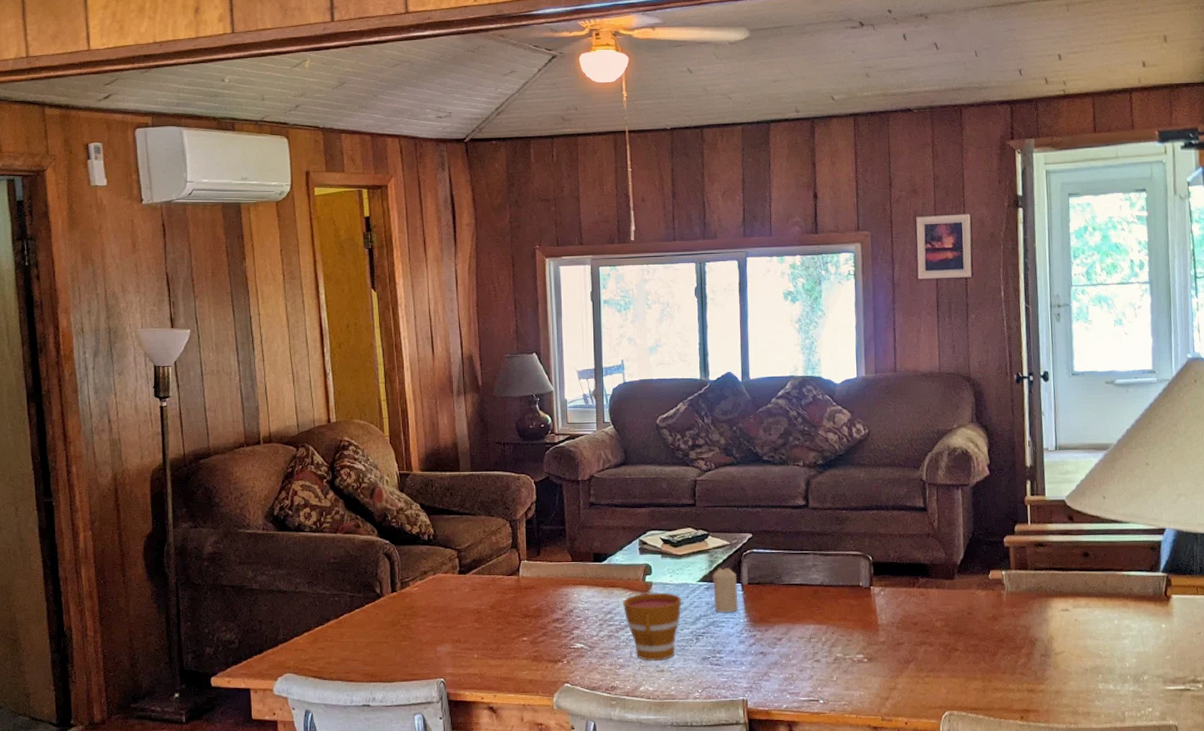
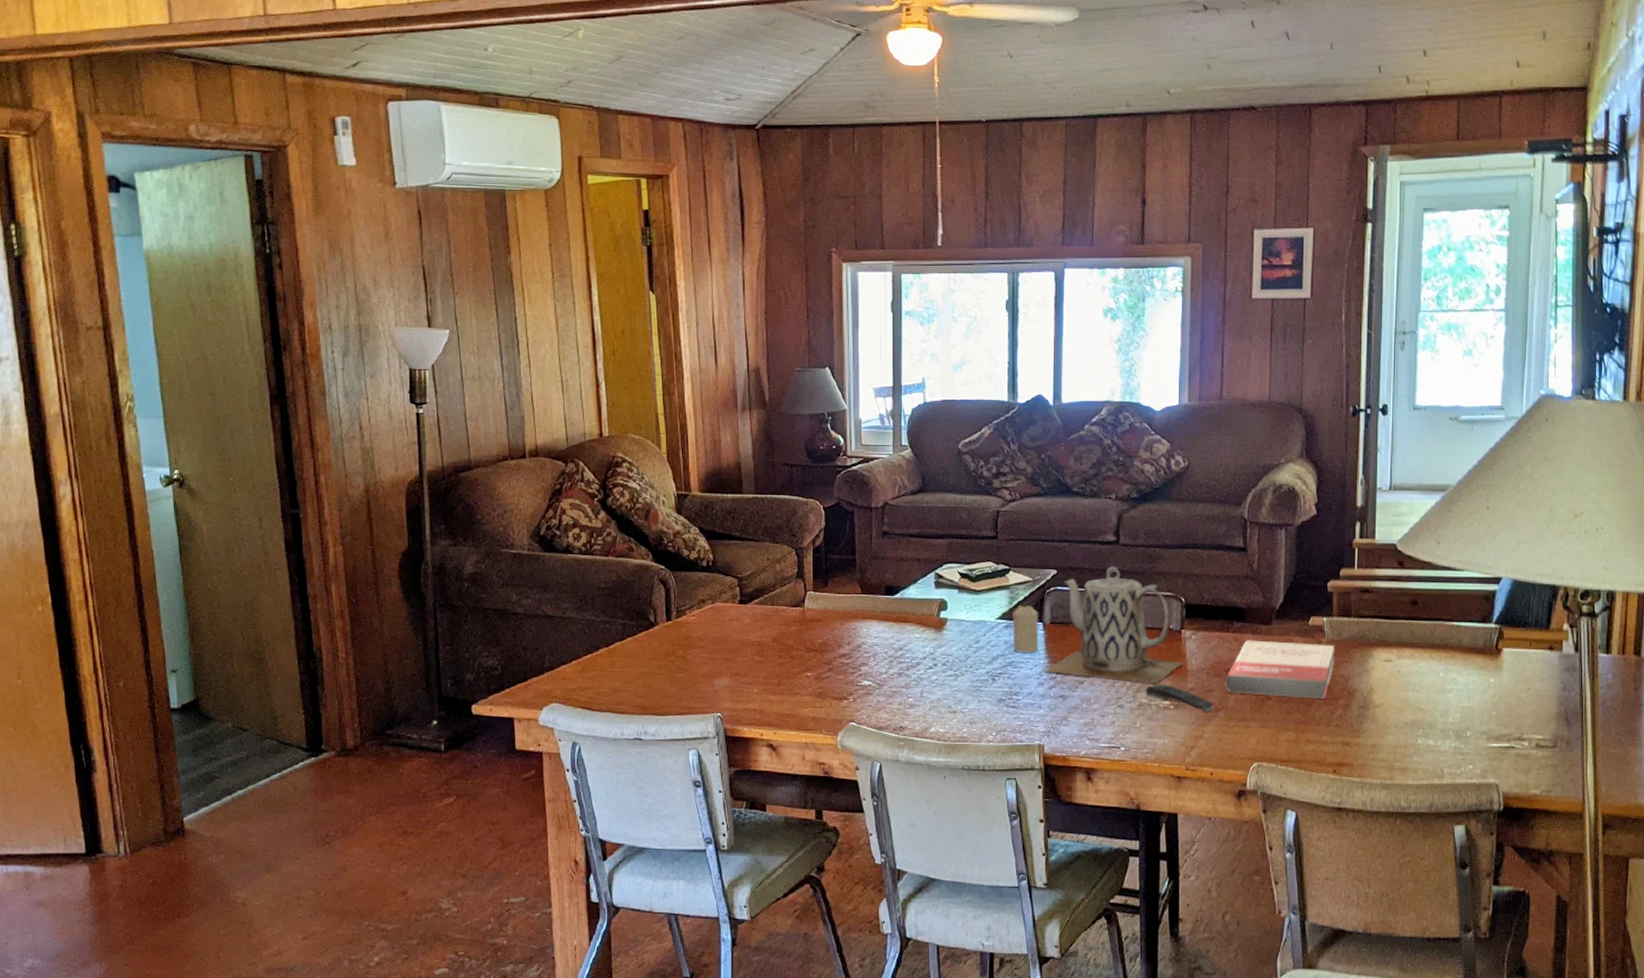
cup: present [623,592,682,661] -> none [915,629,978,701]
teapot: none [745,529,874,639] -> present [1045,566,1184,684]
remote control: none [839,639,905,664] -> present [1145,684,1214,712]
book: none [913,594,1016,649] -> present [1225,640,1335,700]

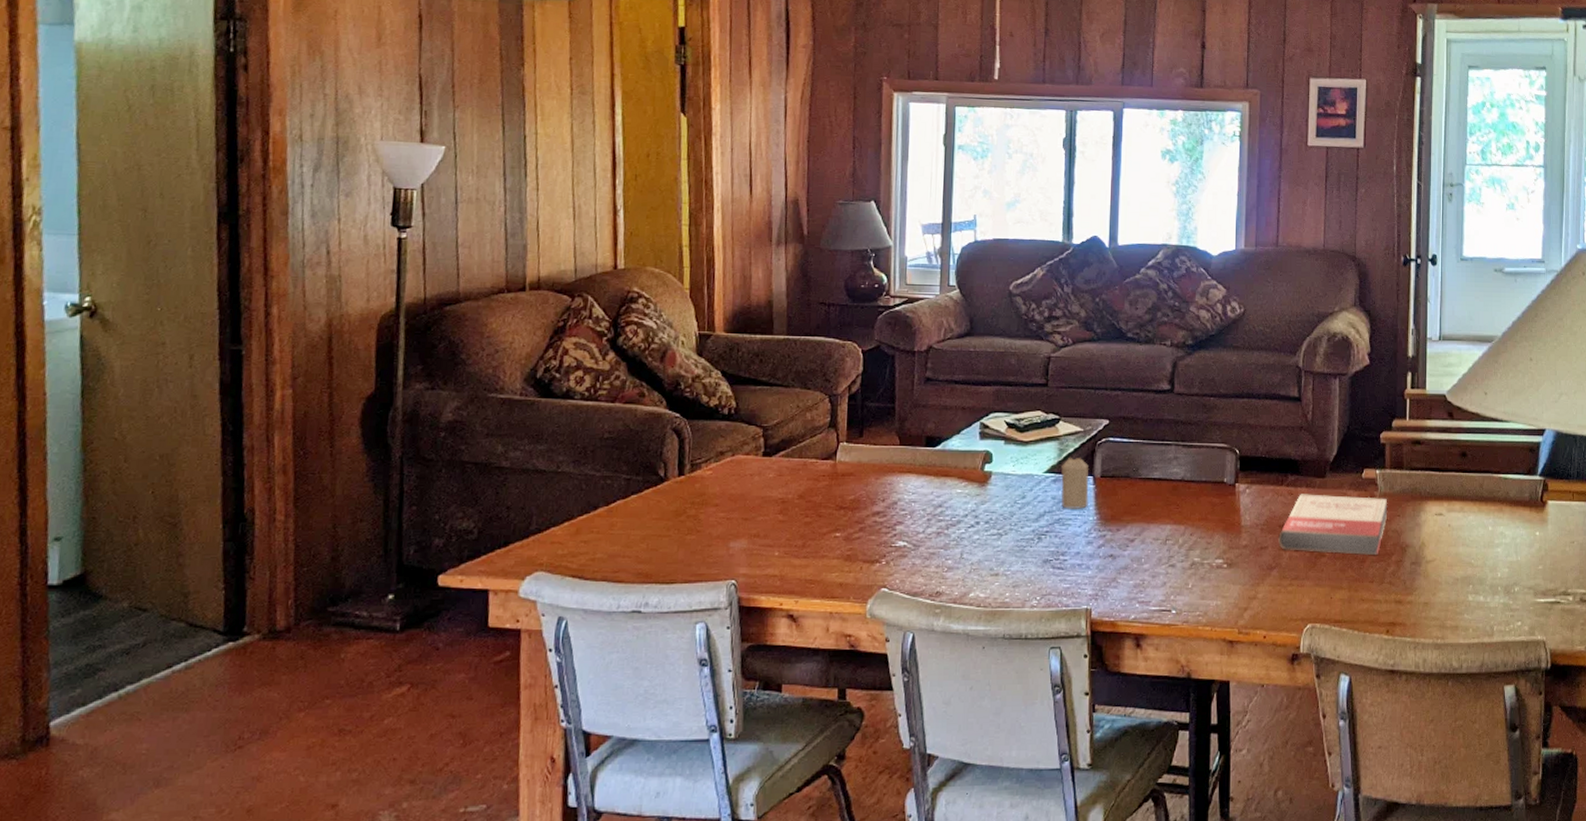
teapot: present [1045,566,1184,684] -> none [1094,416,1238,542]
remote control: present [1145,684,1214,712] -> none [1198,541,1267,571]

